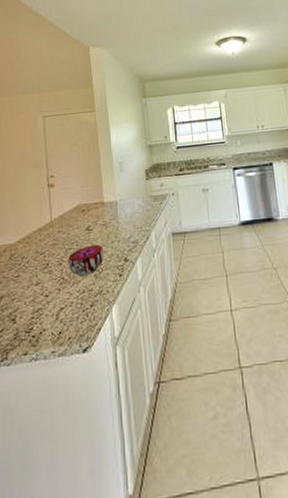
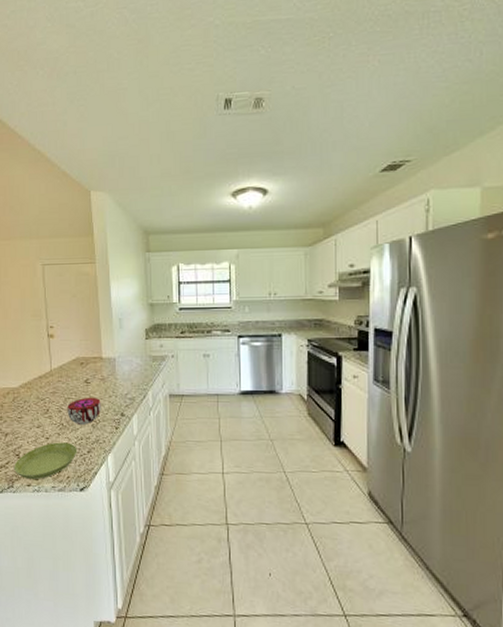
saucer: none [9,298,80,347] -> present [14,442,78,480]

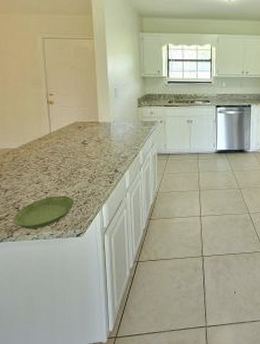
decorative bowl: present [67,397,101,425] -> none [65,156,97,180]

